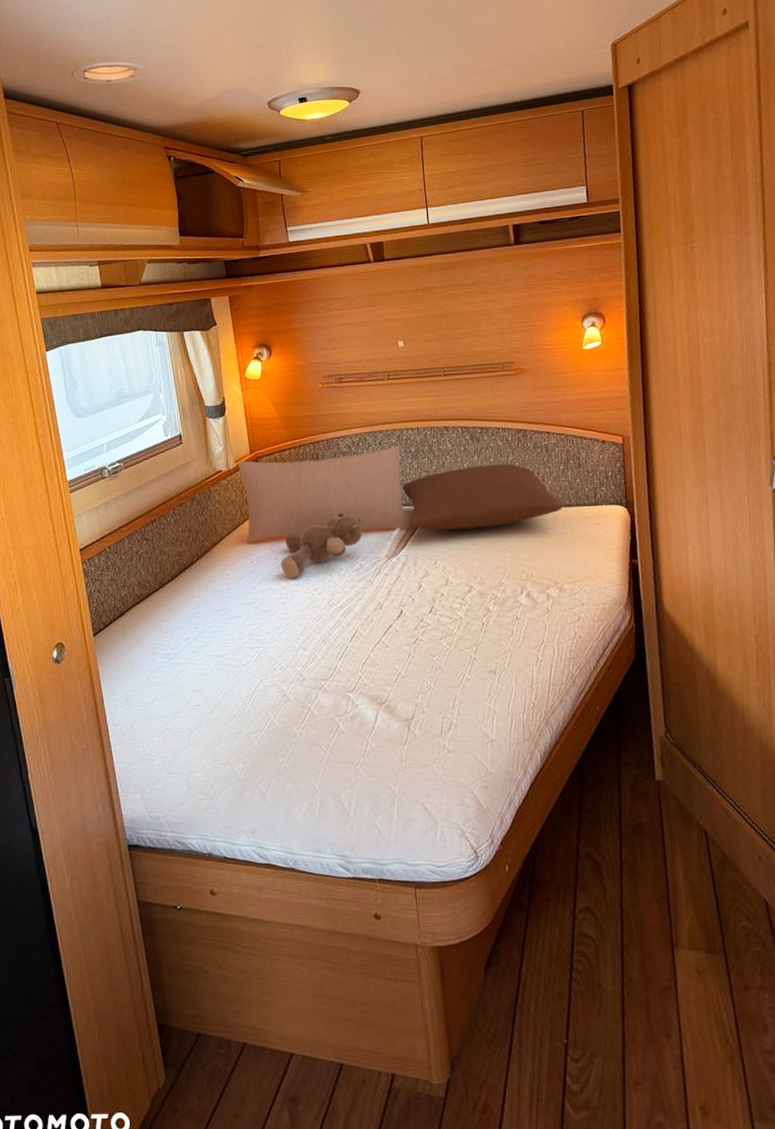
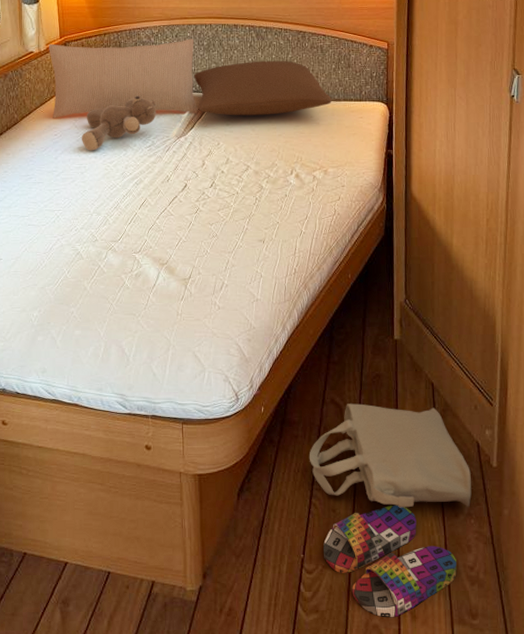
tote bag: none [565,858,763,981] -> present [309,403,472,508]
slippers: none [590,977,753,1115] -> present [323,505,457,618]

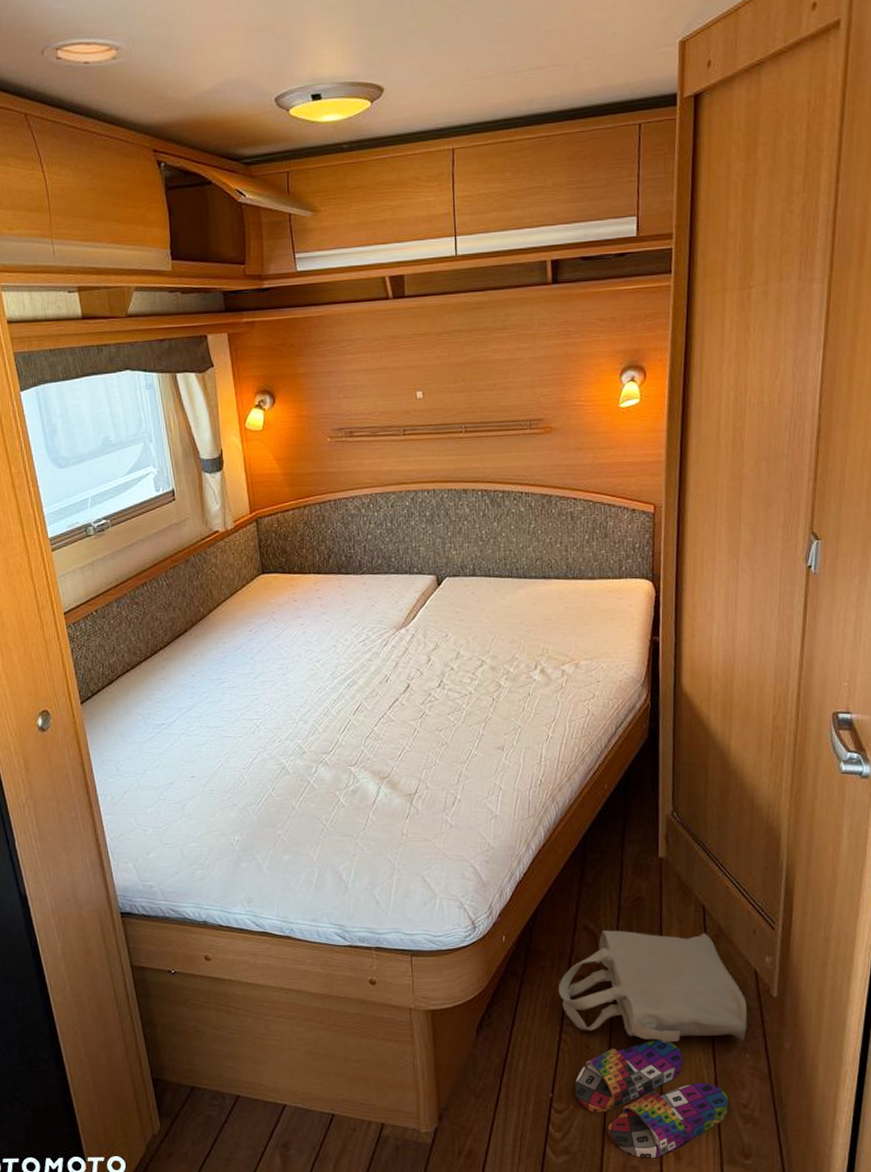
pillow: present [49,38,197,118] -> none [237,508,420,611]
stuffed bear: present [81,95,156,151] -> none [281,580,371,648]
pillow: present [194,60,332,116] -> none [415,531,584,601]

